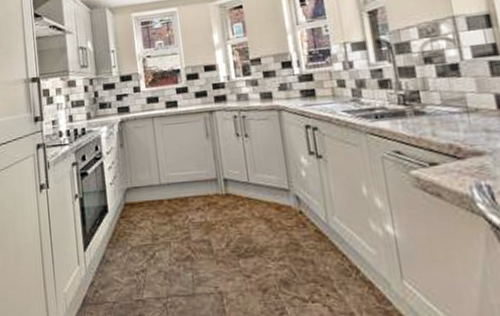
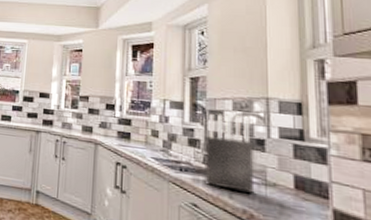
knife block: none [394,41,456,128] -> present [205,114,255,193]

